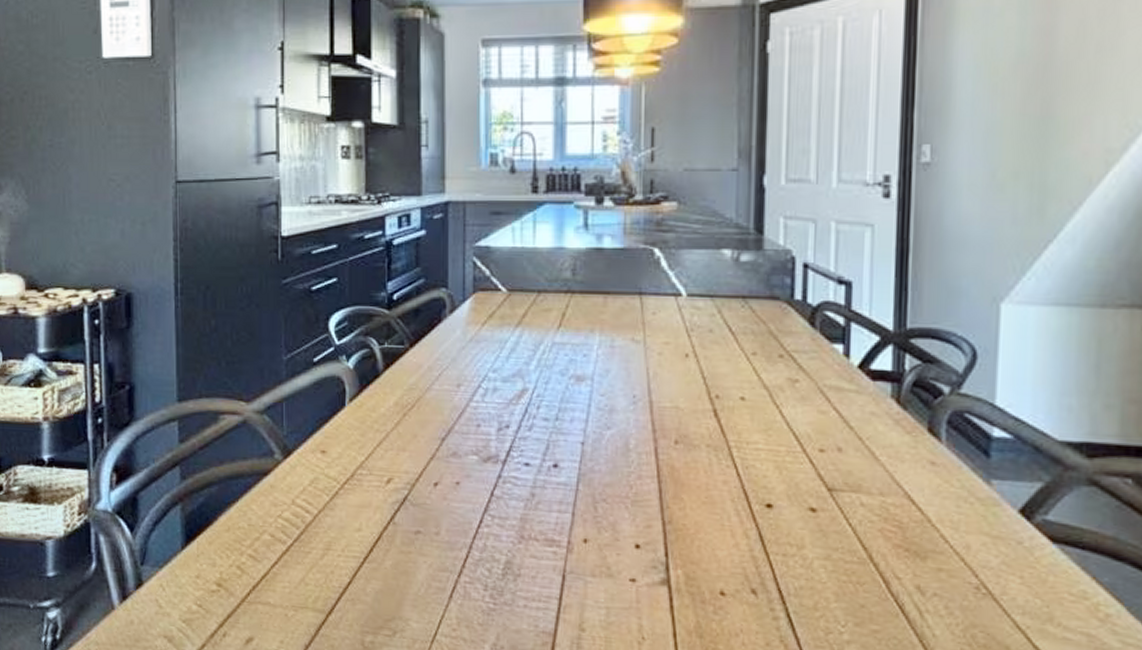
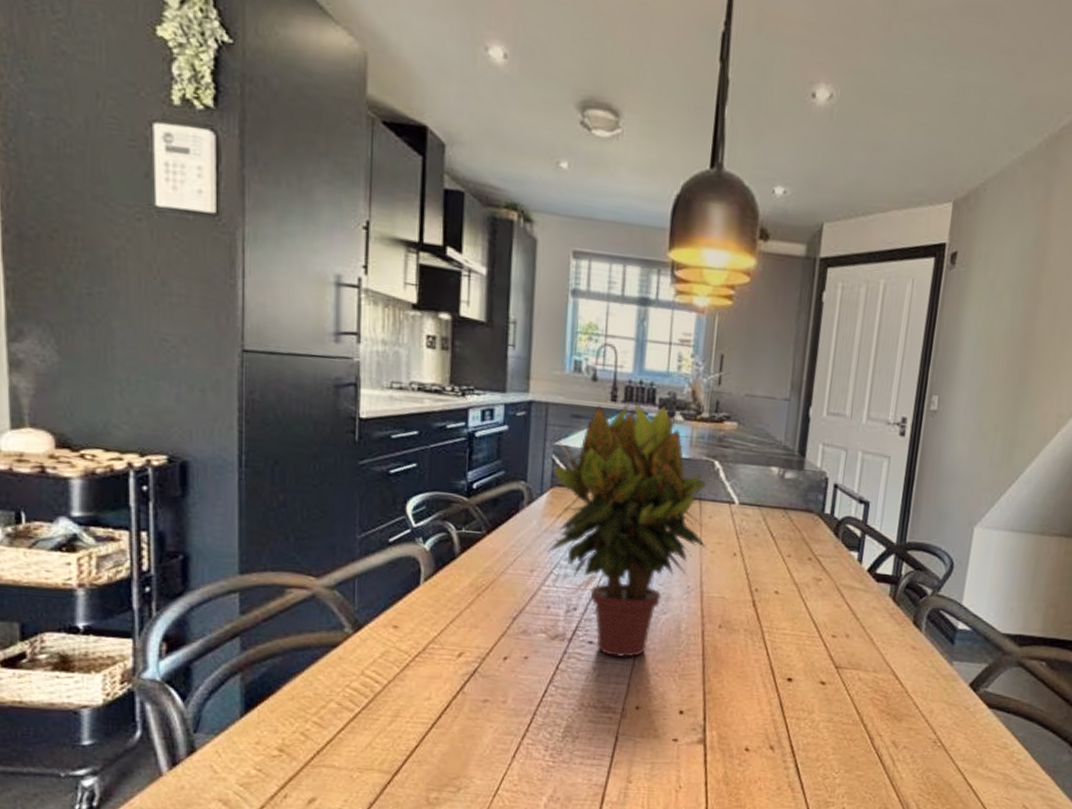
potted plant: none [474,190,652,482] -> present [548,402,706,658]

